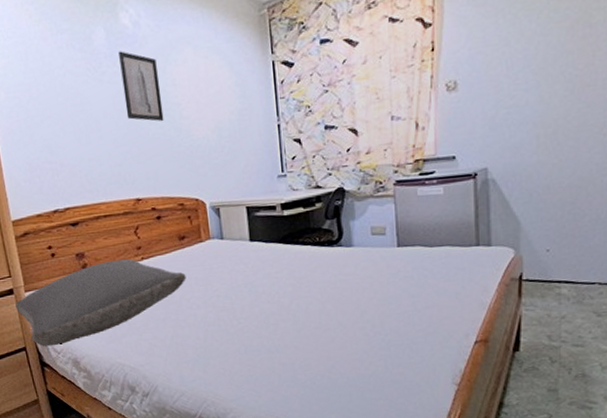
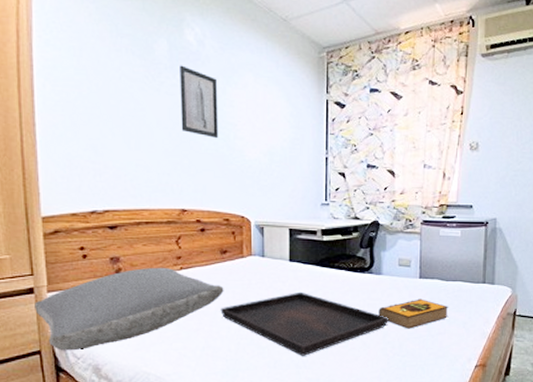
serving tray: none [184,272,365,340] -> present [220,291,388,356]
hardback book: none [353,269,437,305] -> present [379,298,449,329]

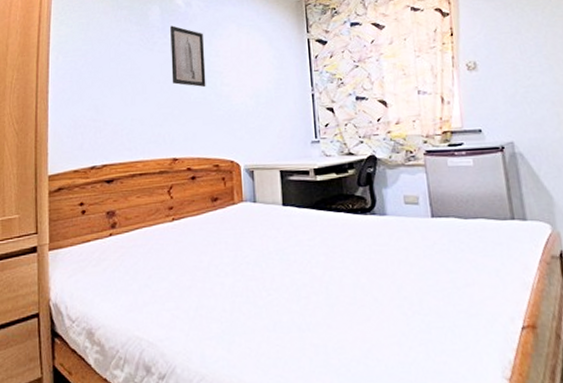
pillow: present [34,267,224,351] -> none [36,219,216,314]
serving tray: present [220,291,388,356] -> none [213,239,401,316]
hardback book: present [379,298,449,329] -> none [388,242,475,280]

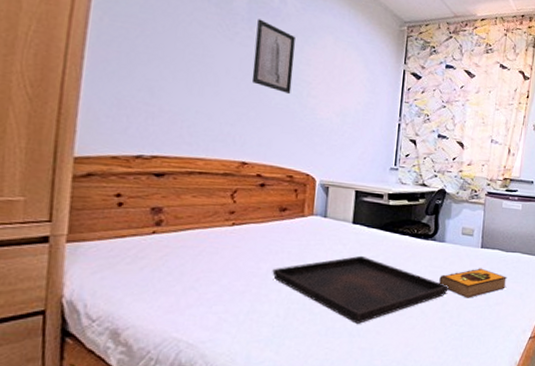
serving tray: none [213,239,401,316] -> present [272,255,449,324]
hardback book: none [388,242,475,280] -> present [439,268,508,298]

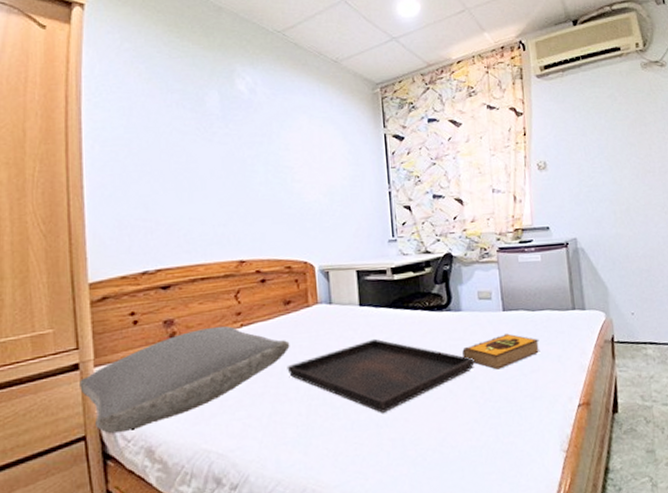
pillow: none [46,221,279,312] -> present [79,325,290,434]
wall art: present [251,19,295,95] -> none [232,114,275,184]

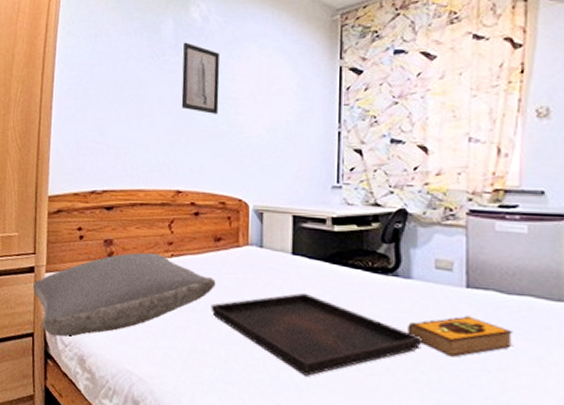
wall art: none [232,114,275,184] -> present [181,42,220,115]

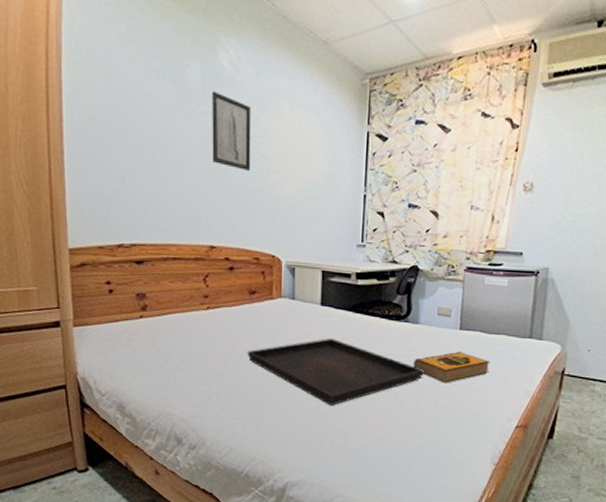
pillow: present [33,252,216,338] -> none [61,305,252,388]

